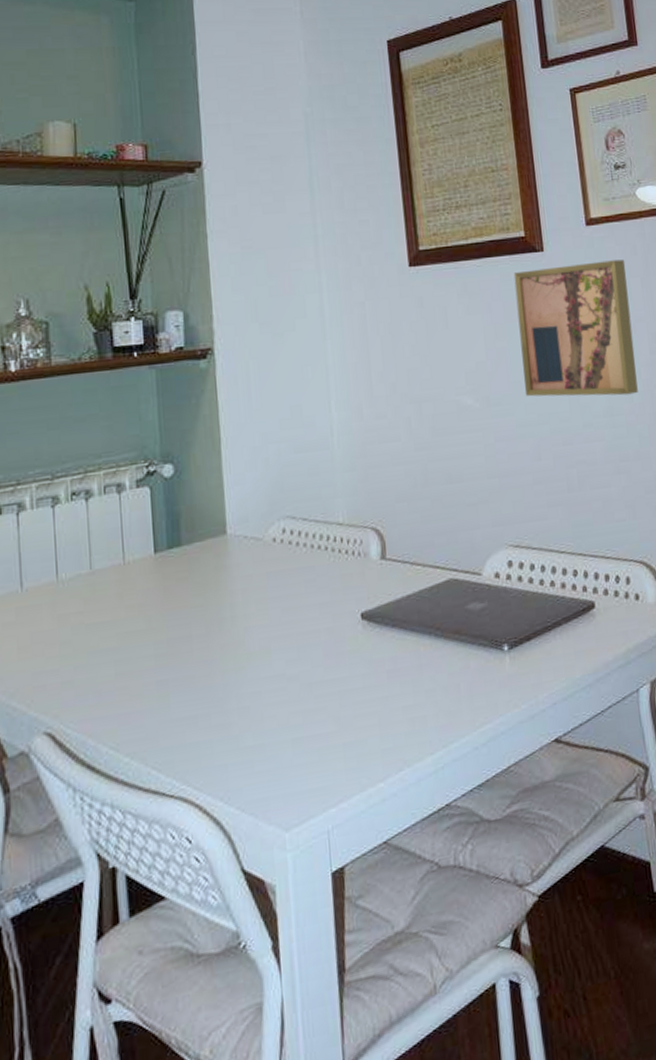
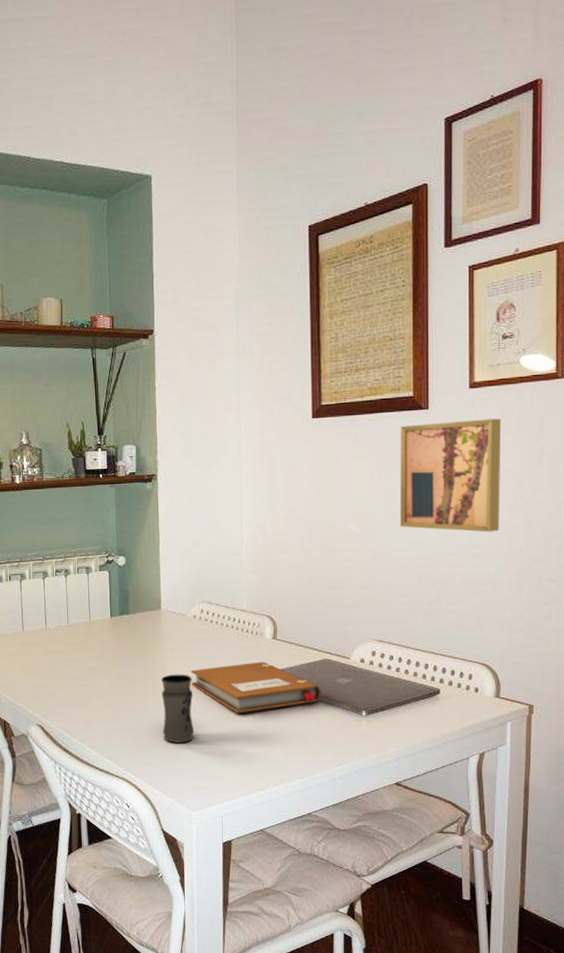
jar: none [232,624,282,730] -> present [161,674,195,743]
notebook: none [272,592,449,672] -> present [190,661,321,714]

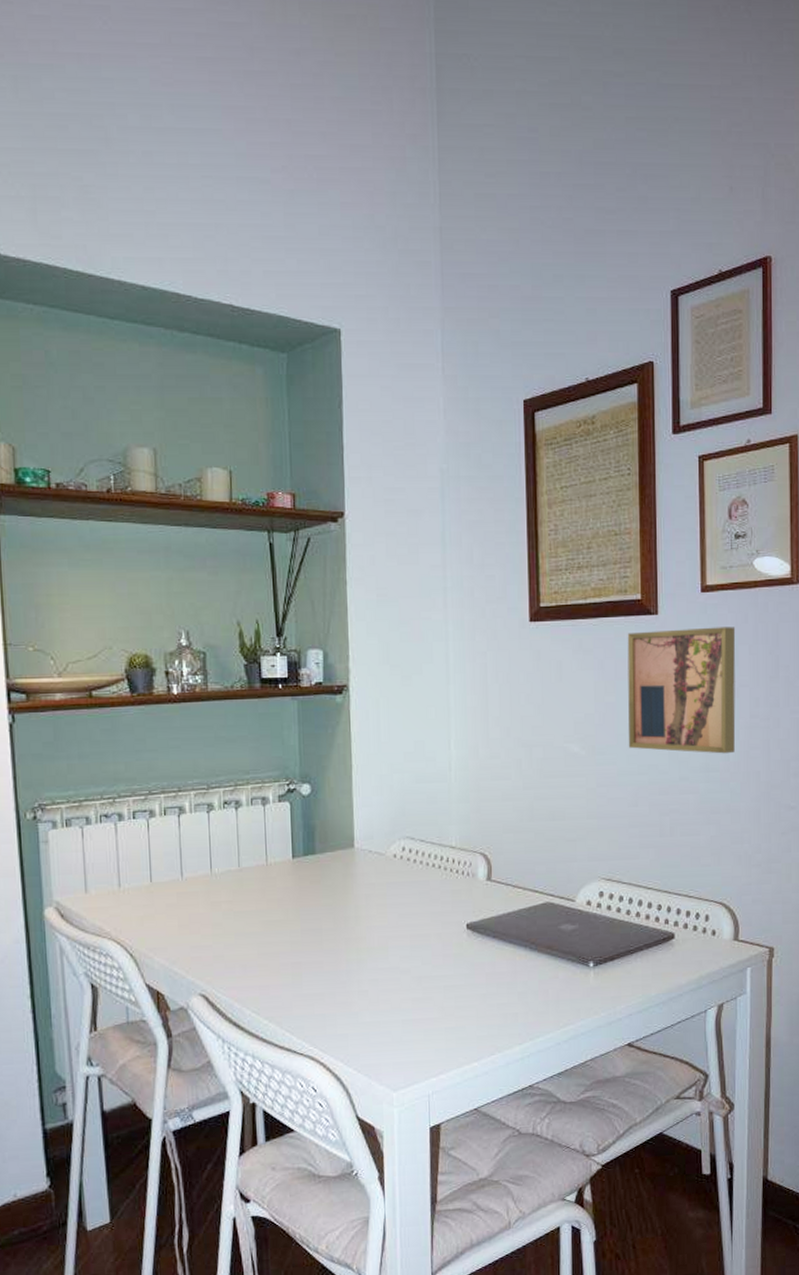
jar: present [161,674,195,743] -> none [355,925,395,1009]
notebook: present [190,661,321,714] -> none [390,907,543,971]

